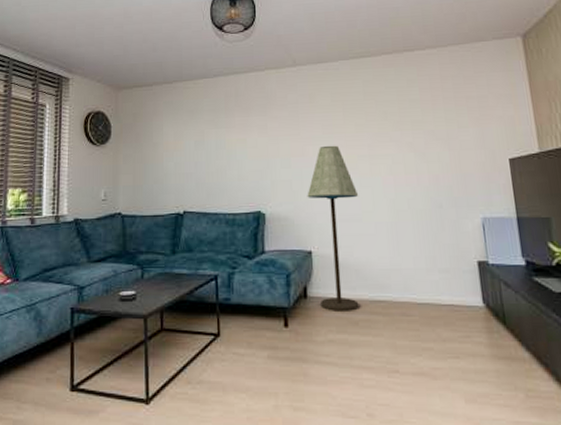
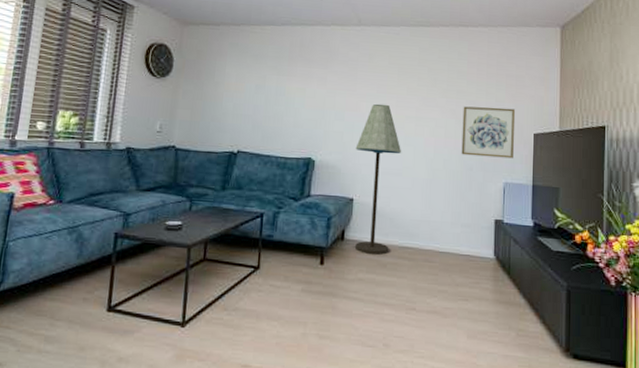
wall art: none [421,133,489,192] -> present [461,106,516,159]

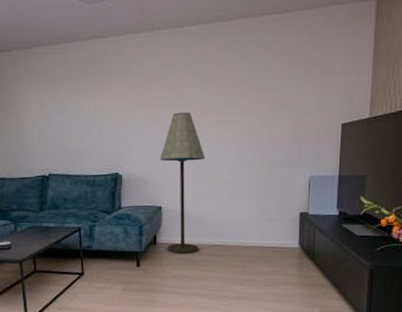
wall art: present [461,106,516,159] -> none [265,100,323,154]

